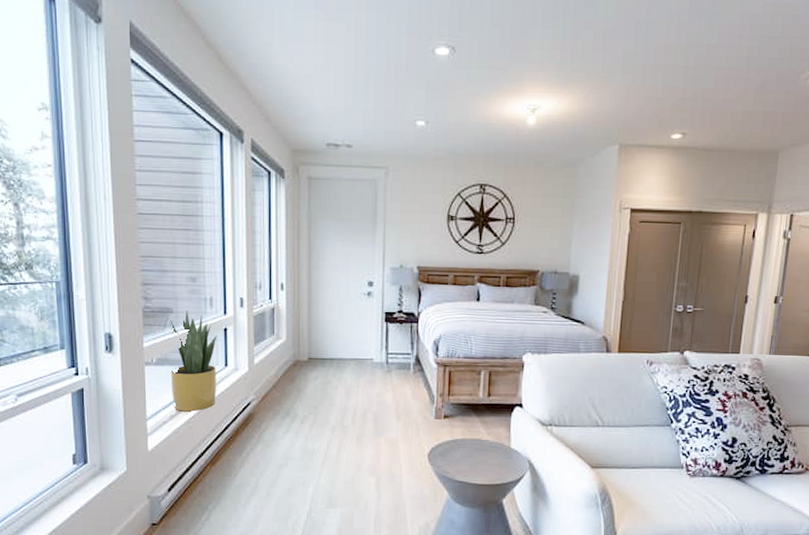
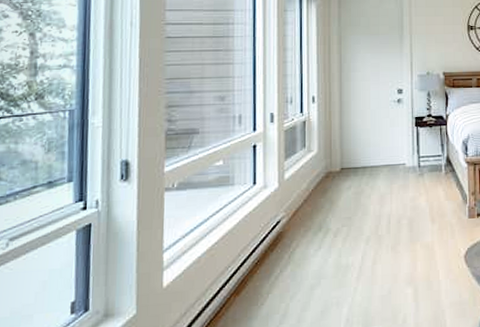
planter: present [167,310,217,412] -> none [192,130,246,238]

